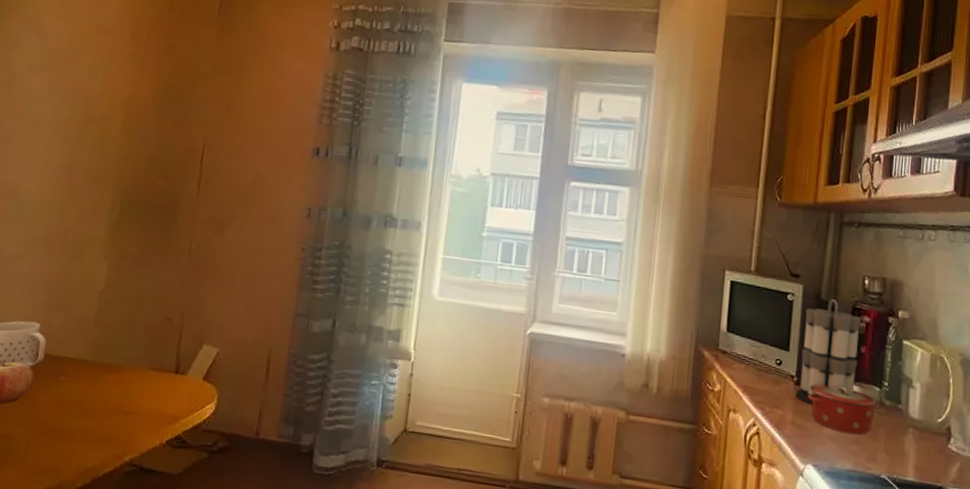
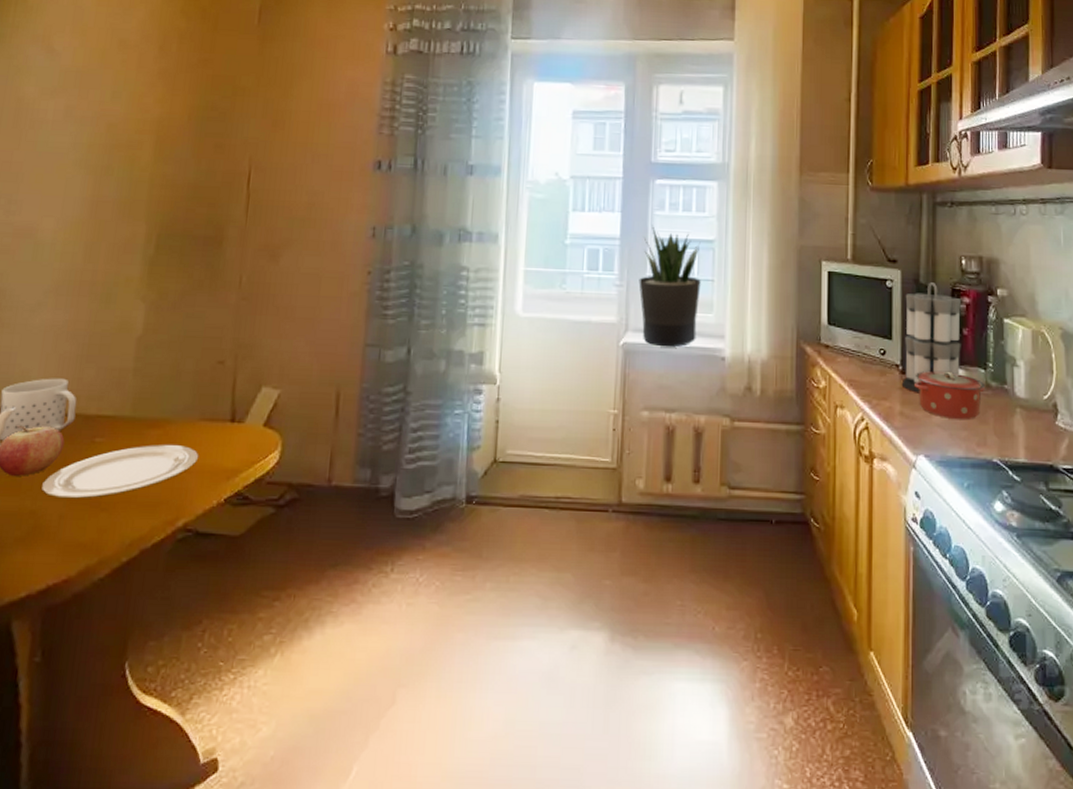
plate: none [14,387,147,429] -> present [42,445,199,499]
planter: none [548,224,610,340] -> present [639,225,701,346]

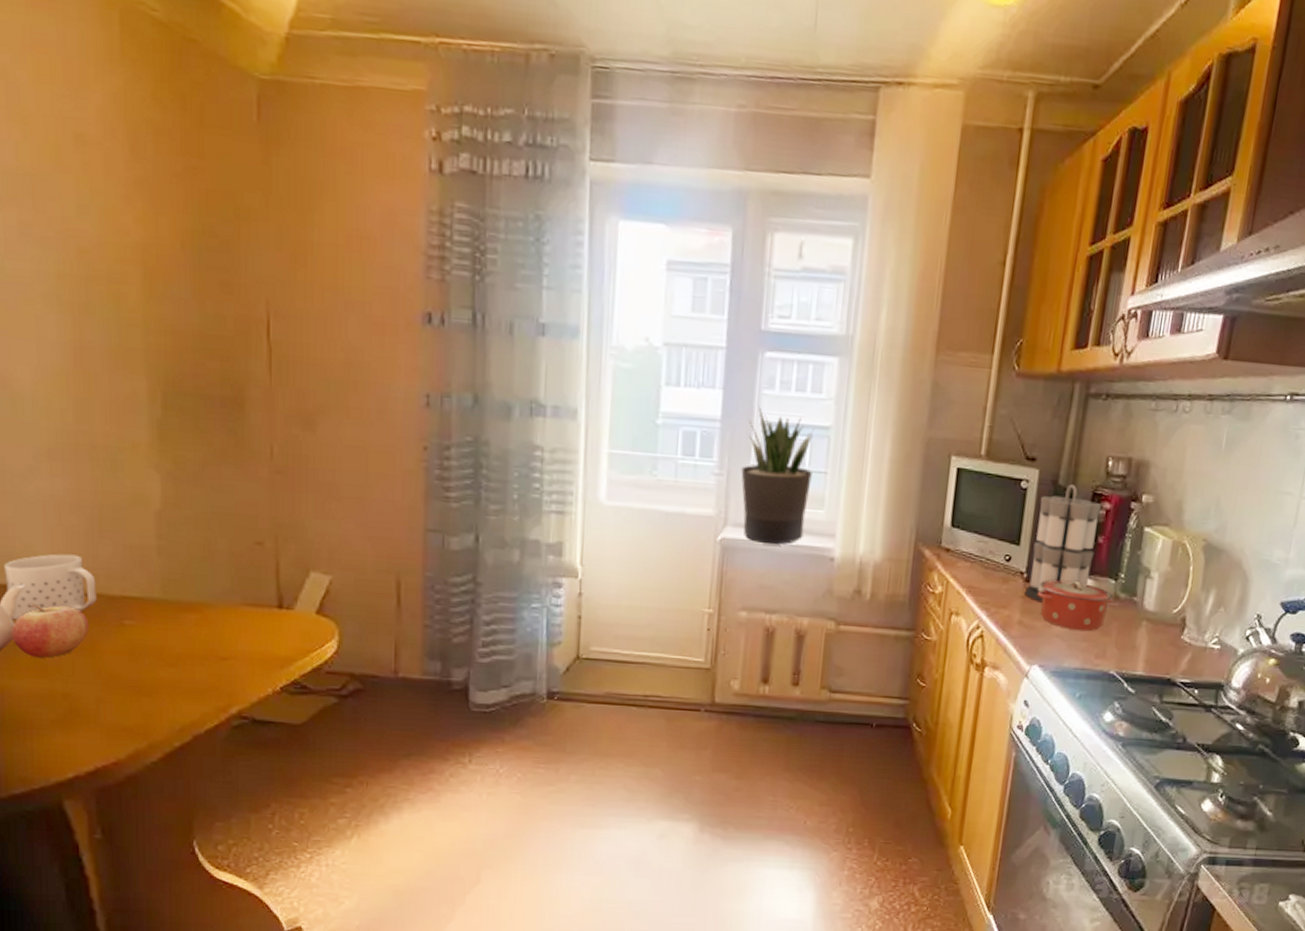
plate: present [42,445,199,499] -> none [71,629,246,683]

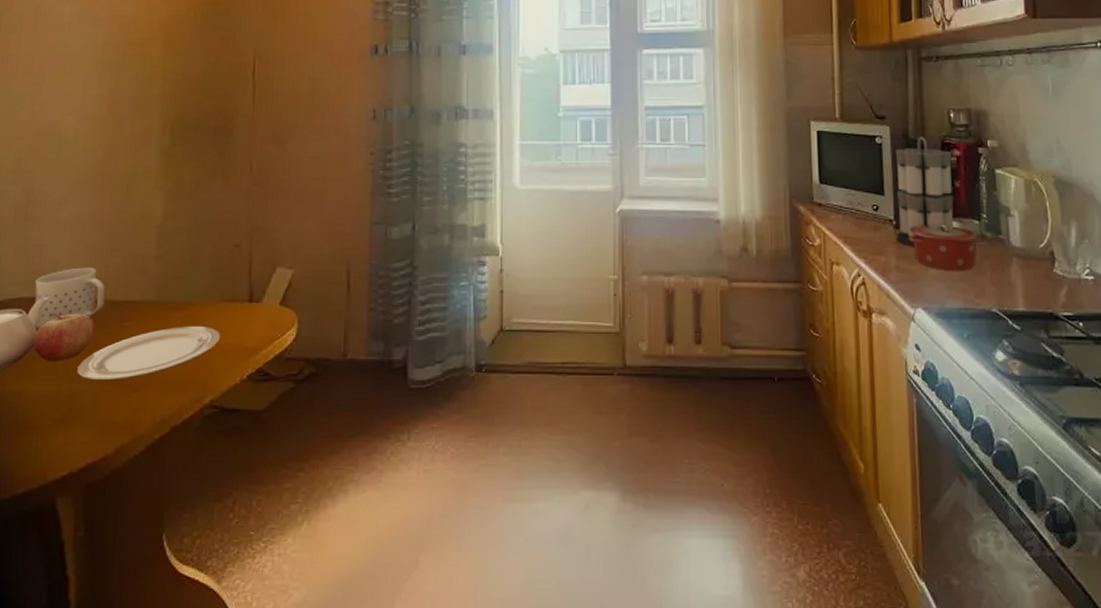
plate: none [71,629,246,683] -> present [77,327,221,381]
planter: present [741,405,815,544] -> none [631,94,692,211]

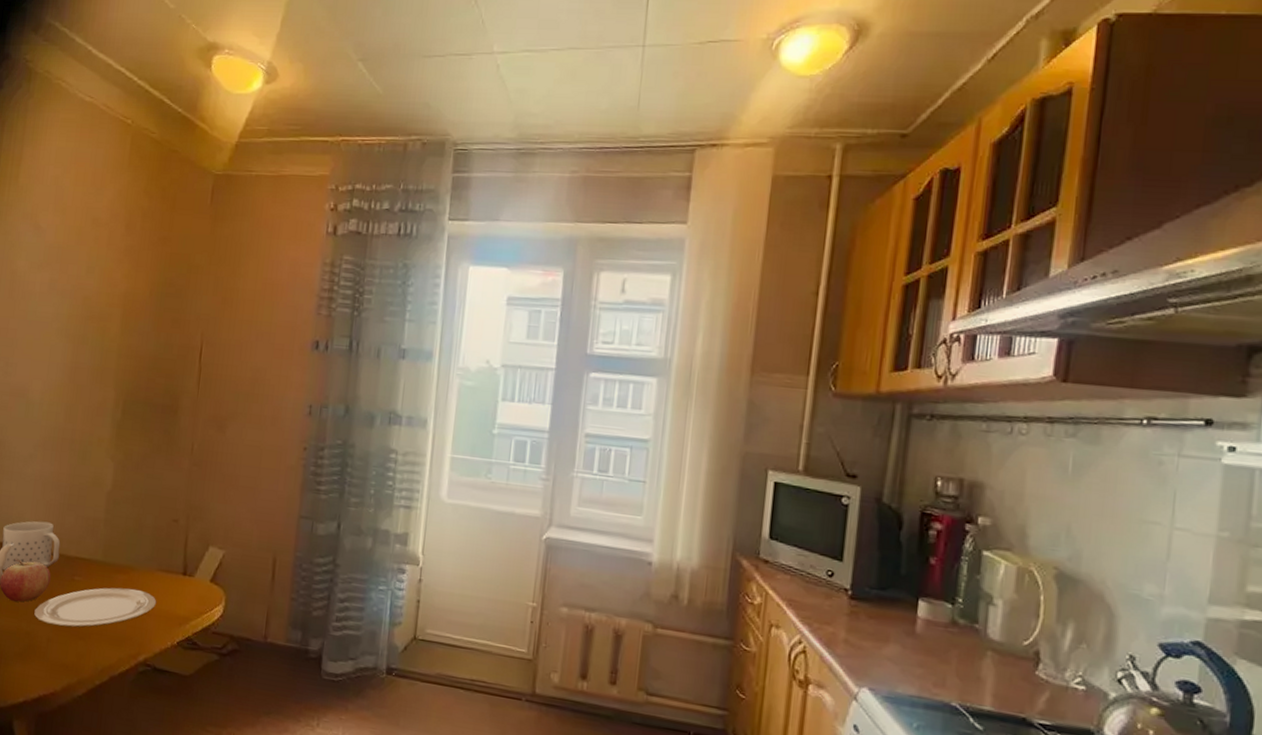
spice rack: present [895,137,954,247] -> none [849,503,933,622]
casserole: present [908,223,980,272] -> none [863,599,950,658]

